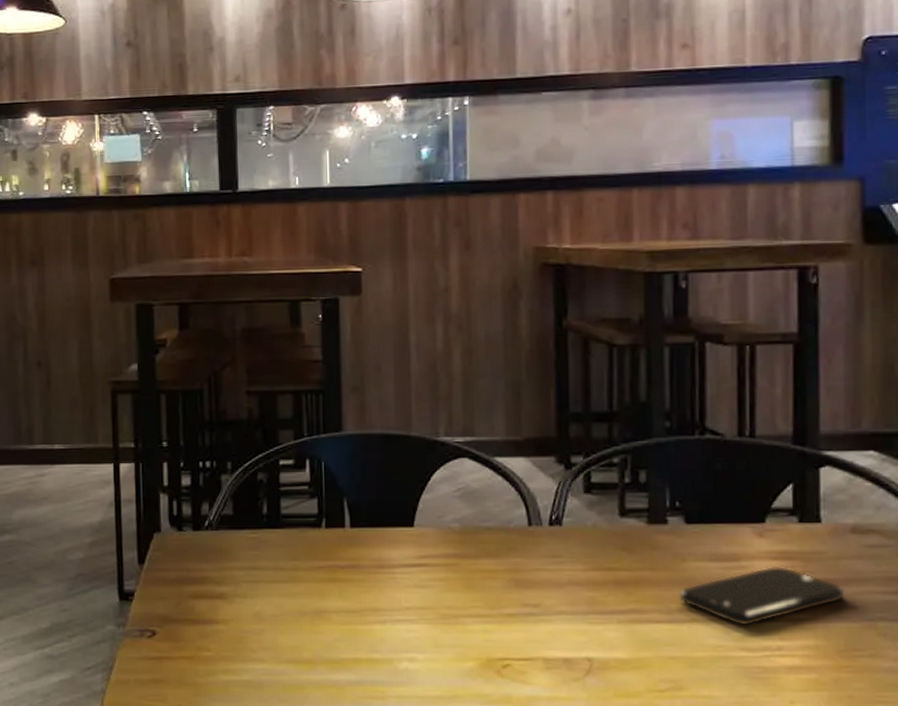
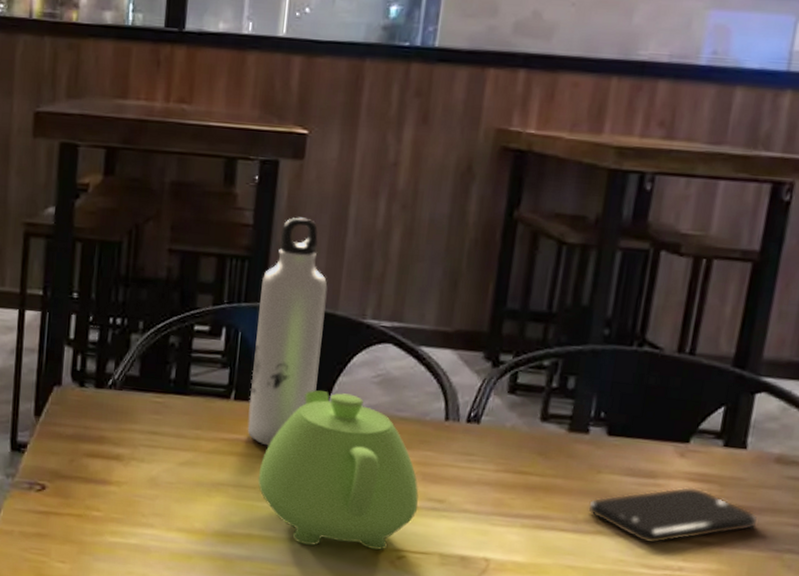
water bottle: none [337,348,402,569] -> present [247,217,328,446]
teapot: none [357,510,516,663] -> present [257,390,419,550]

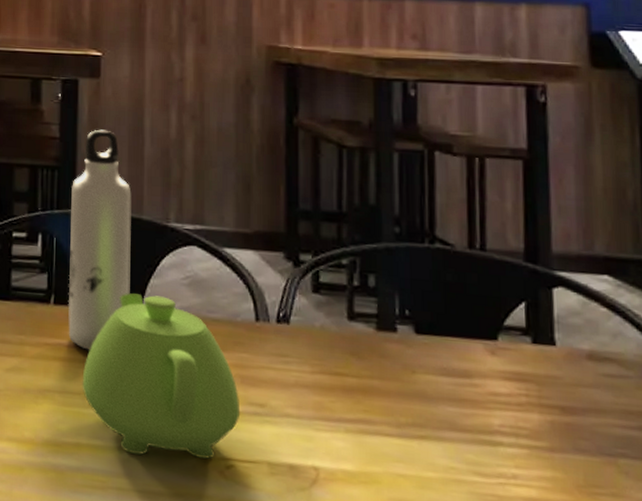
smartphone: present [587,486,757,544] -> none [408,386,583,449]

